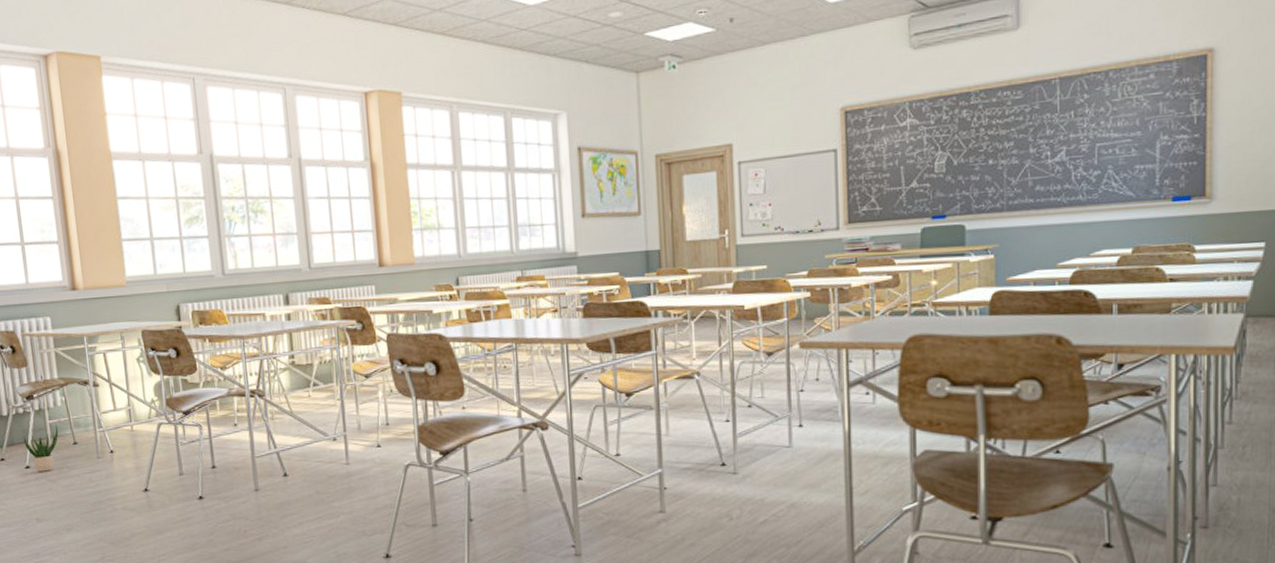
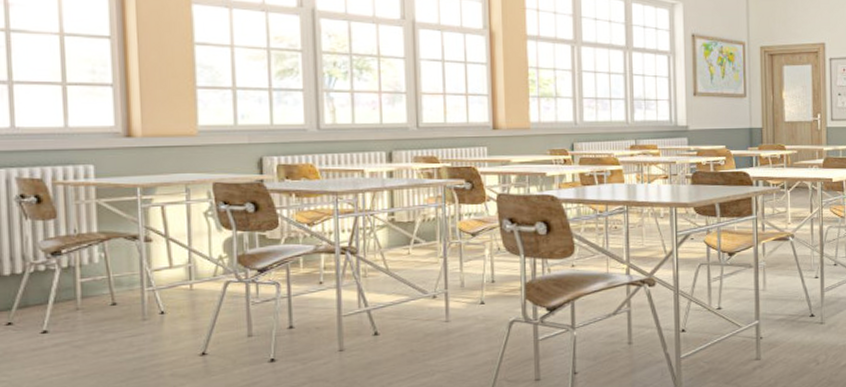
potted plant: present [23,424,59,472] -> none [42,283,93,337]

